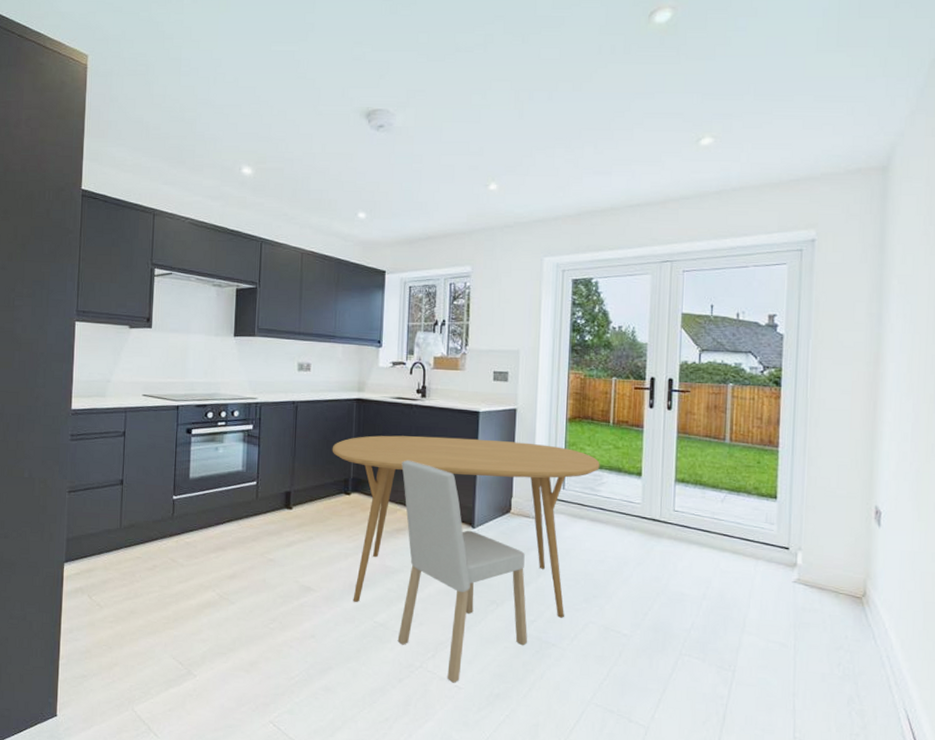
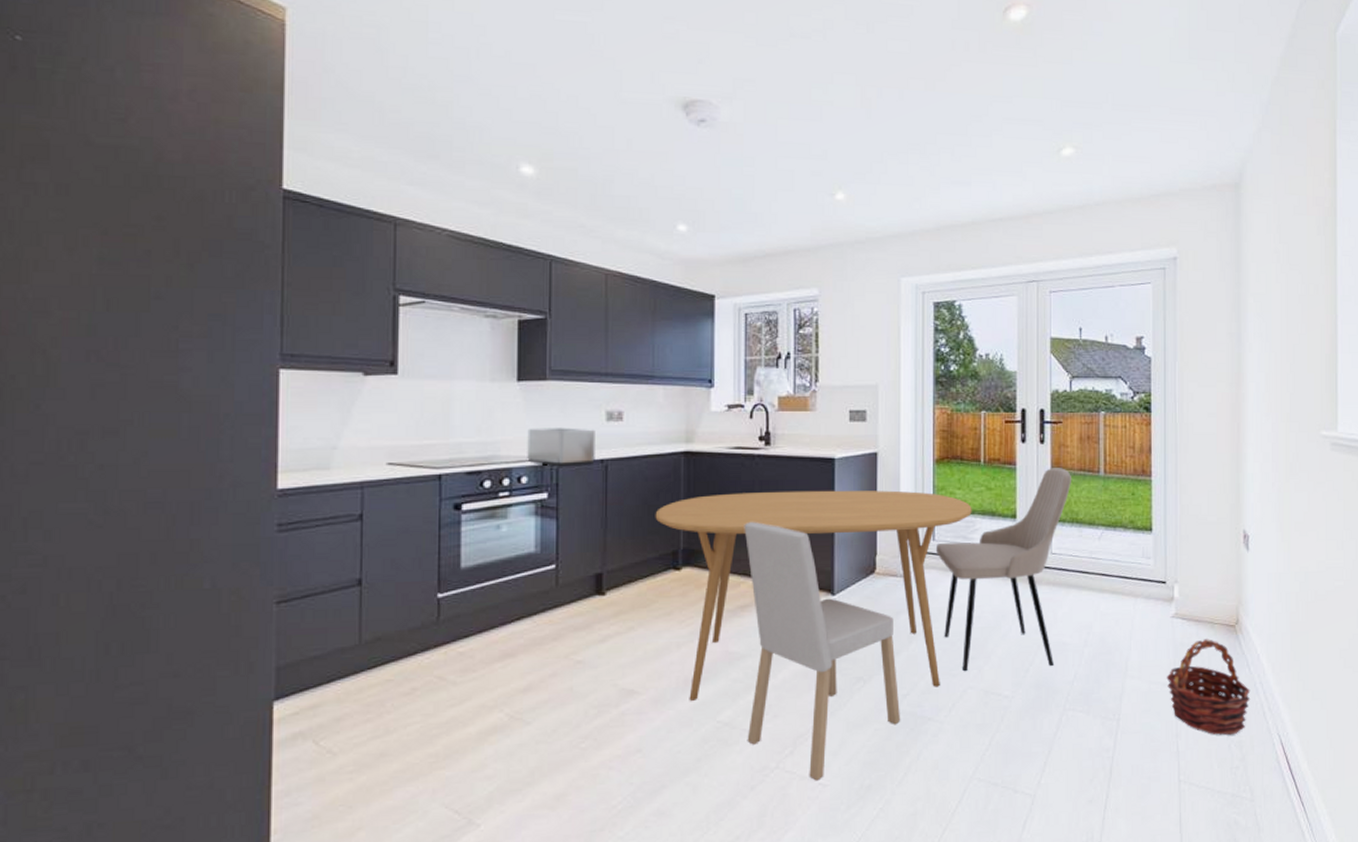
toaster: none [239,373,289,406] -> present [527,428,595,467]
dining chair: none [565,432,697,613] -> present [935,468,1071,671]
basket: none [785,607,876,703] -> present [1166,639,1251,735]

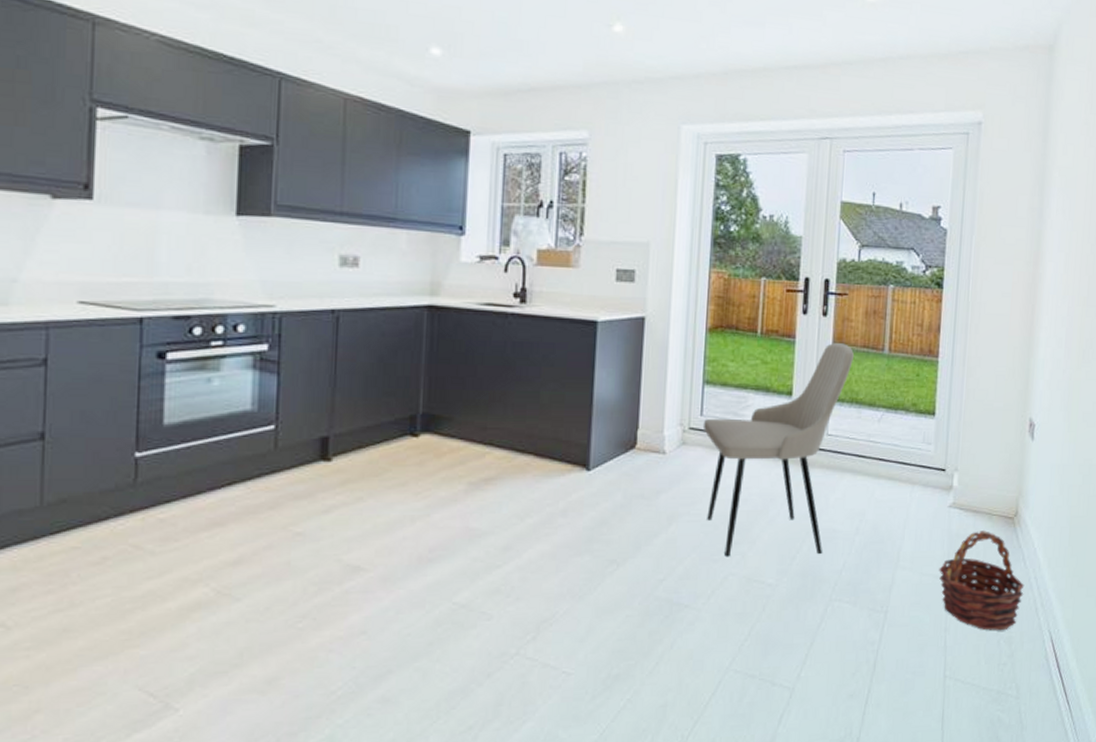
toaster: present [527,428,595,467] -> none [245,269,326,316]
dining table: present [655,490,972,701] -> none [391,354,745,580]
dining chair: present [744,522,900,781] -> none [485,387,655,669]

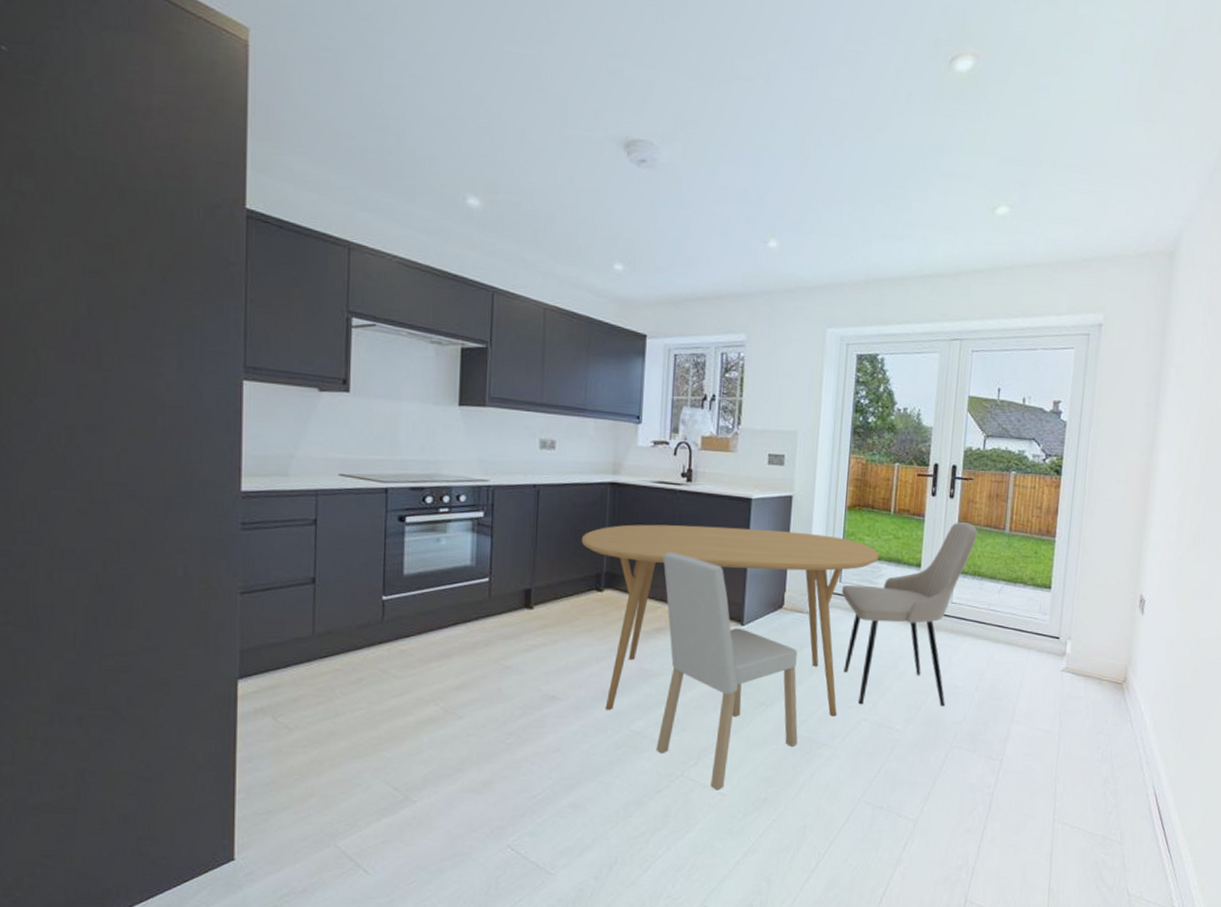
dining table: none [391,354,745,580] -> present [581,524,879,717]
dining chair: none [485,387,655,669] -> present [656,552,798,790]
basket: present [939,530,1025,631] -> none [1051,693,1131,784]

